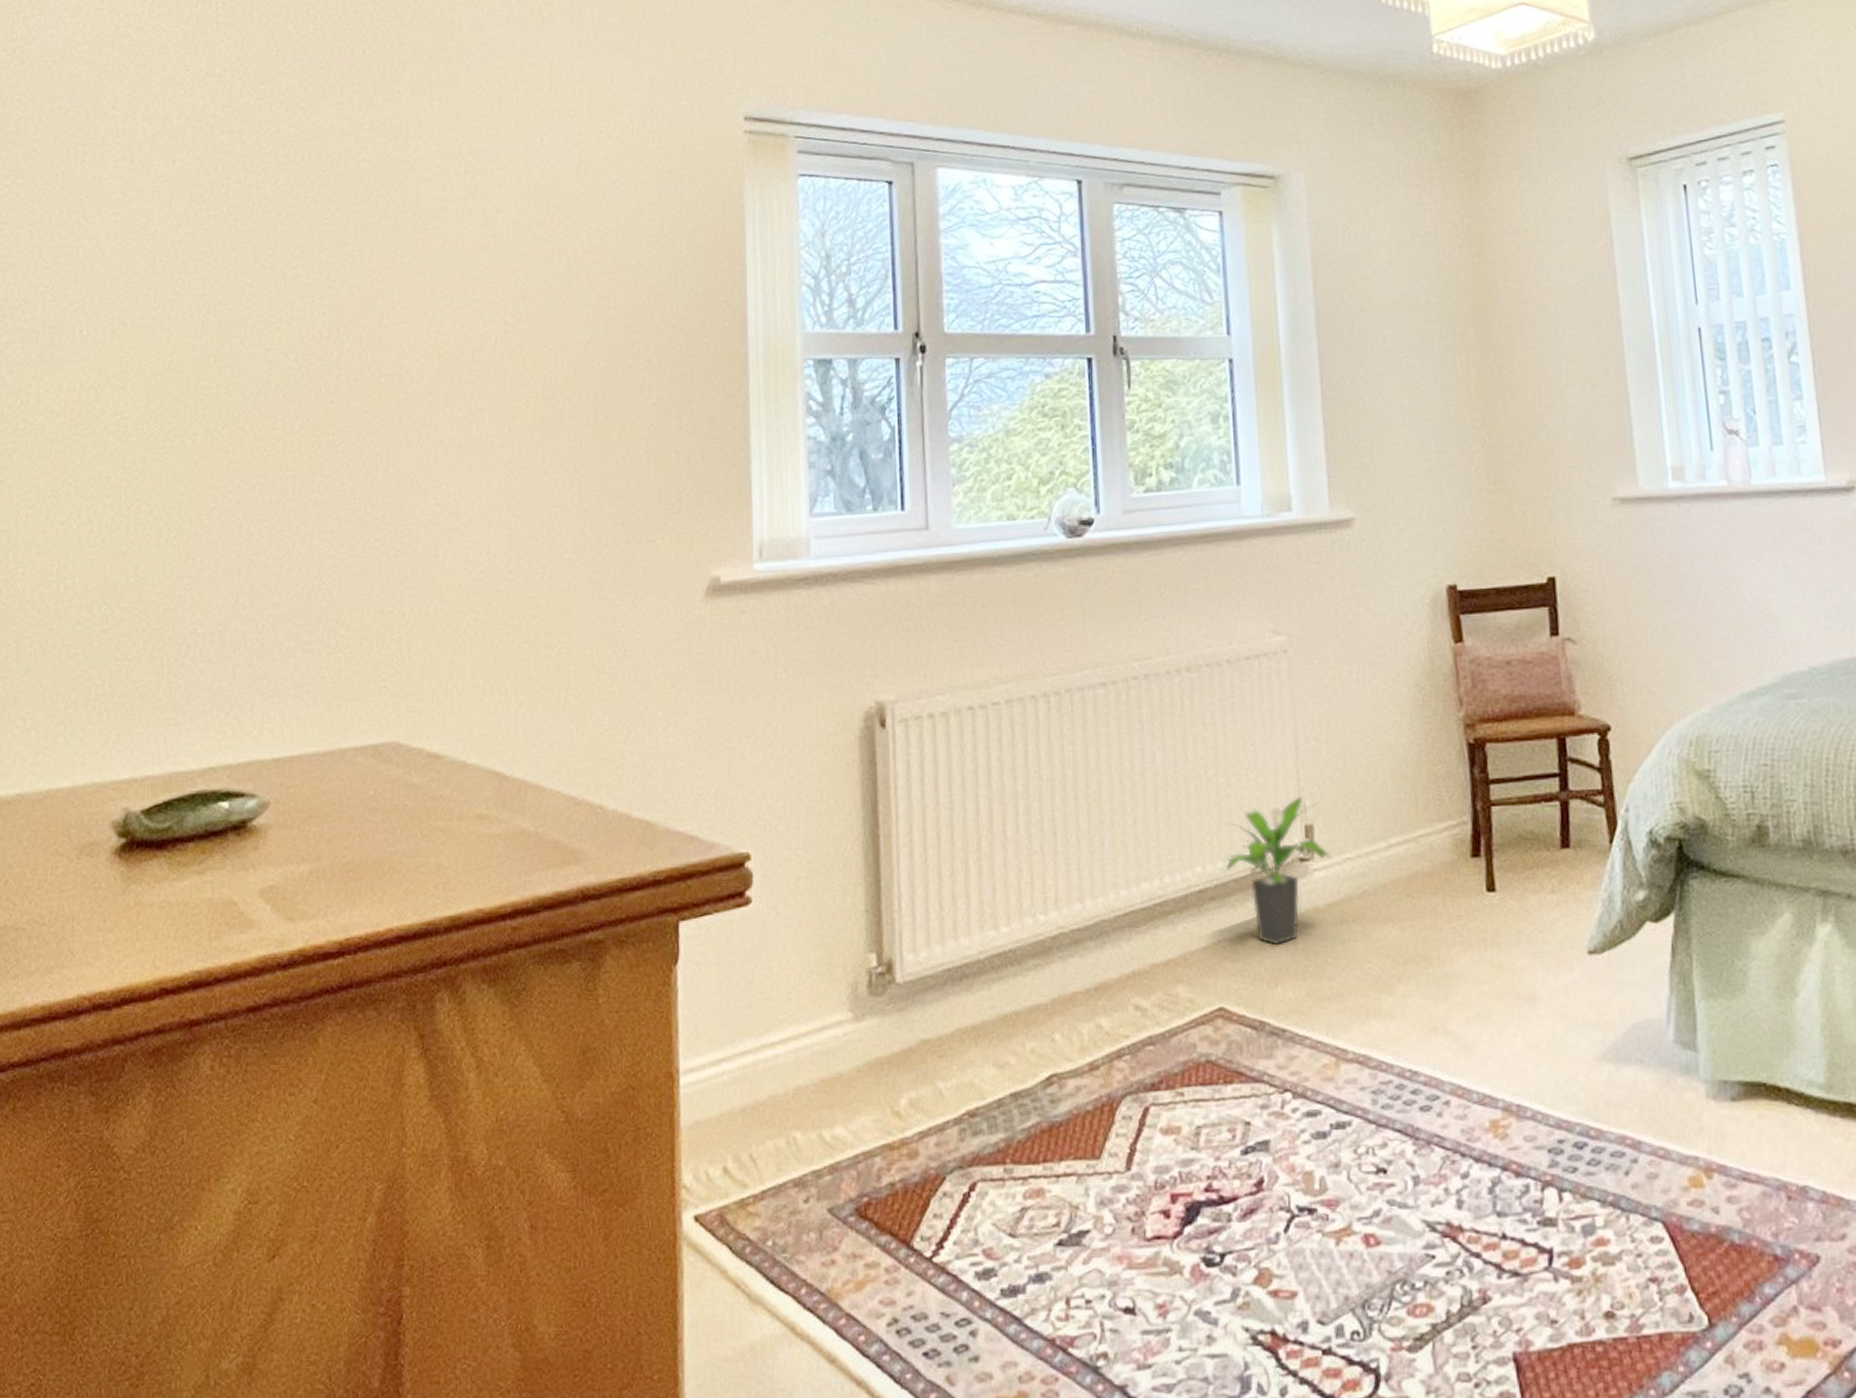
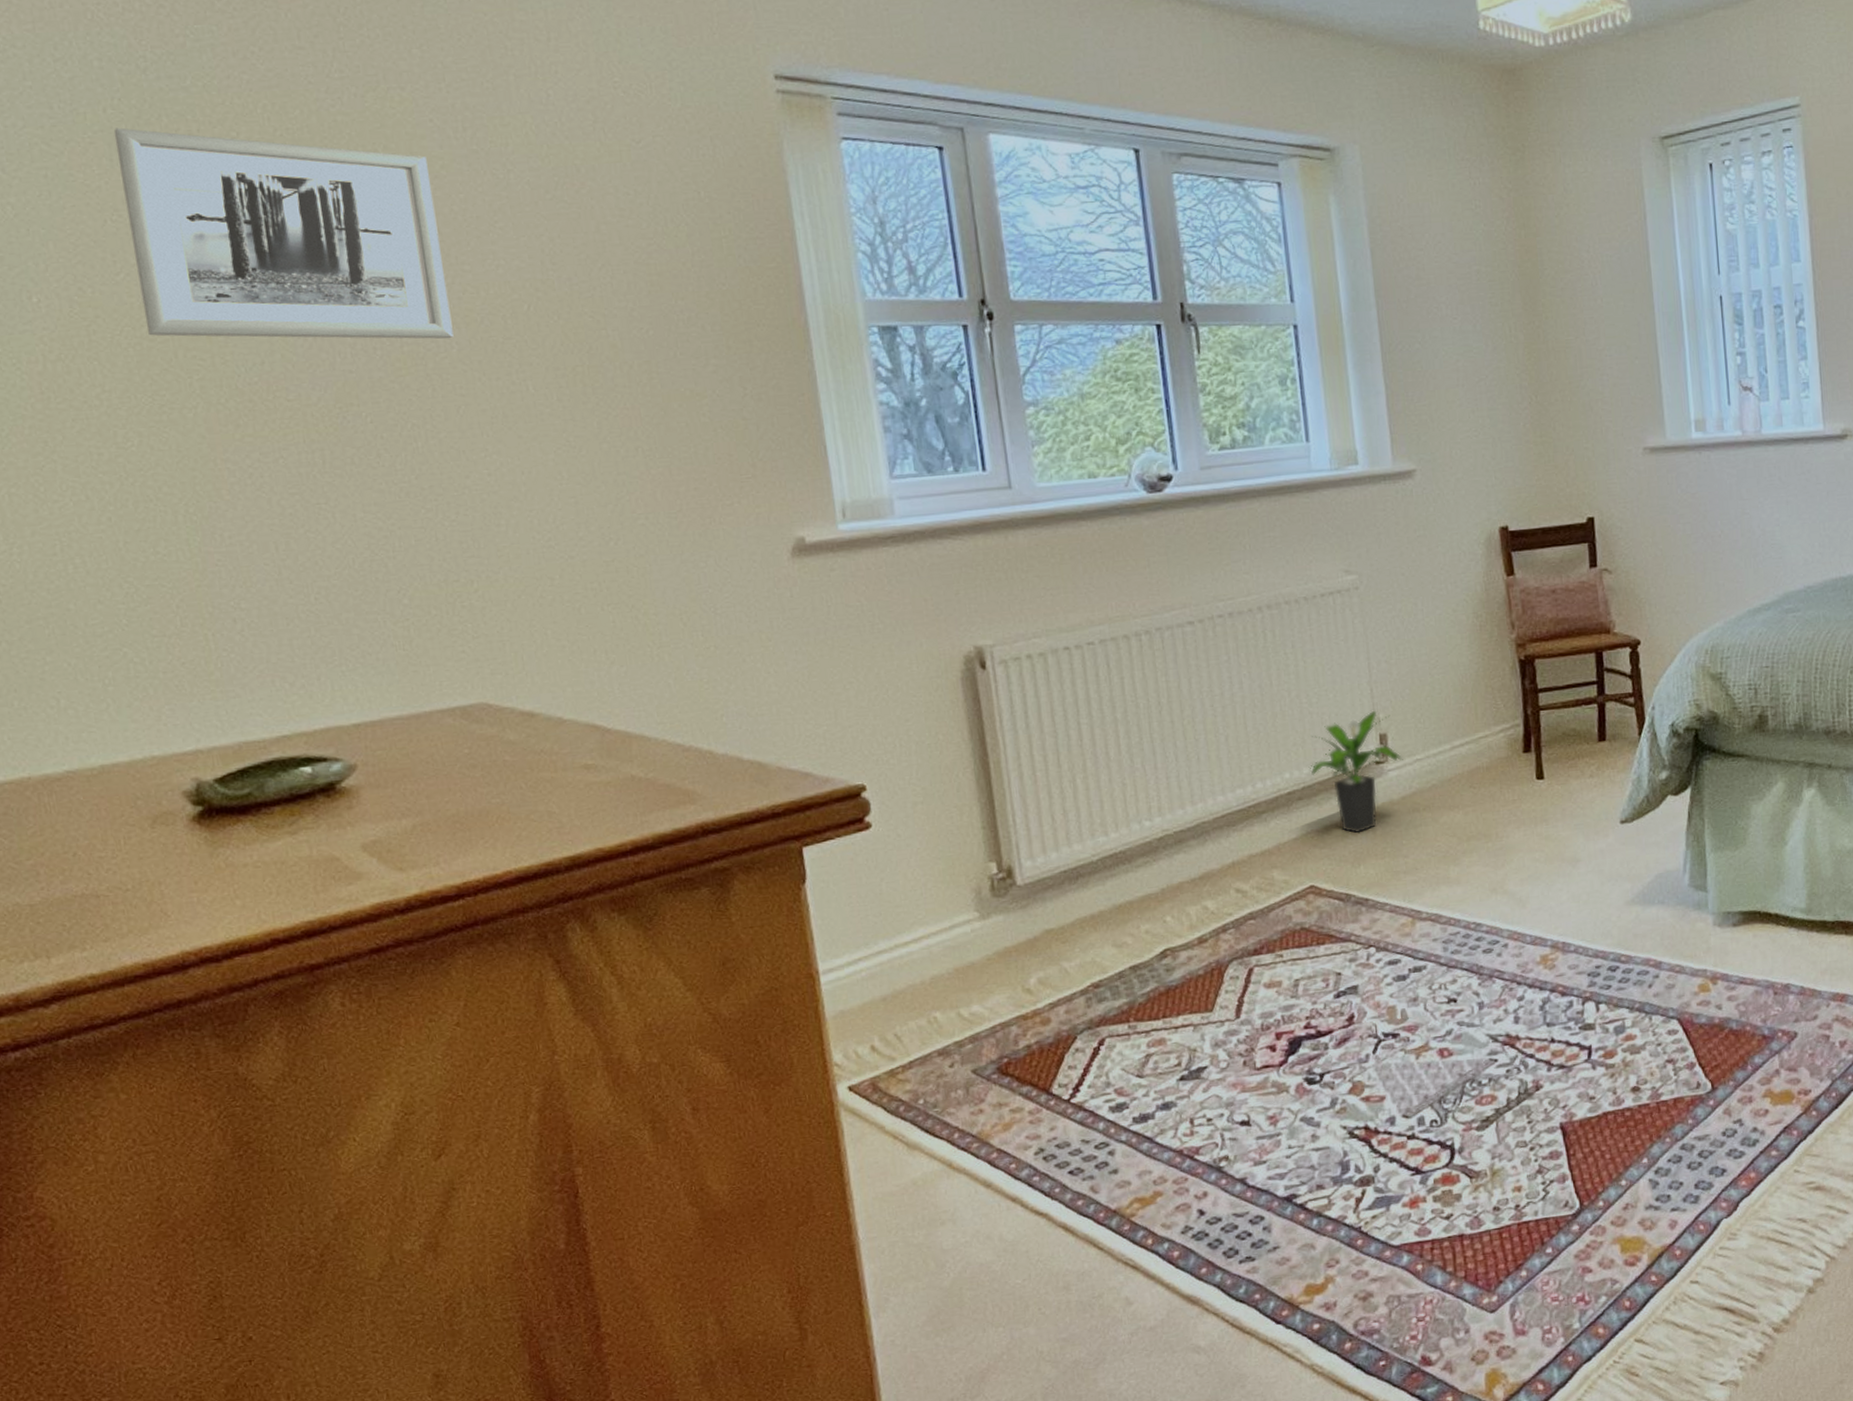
wall art: none [169,177,430,371] -> present [113,127,454,340]

